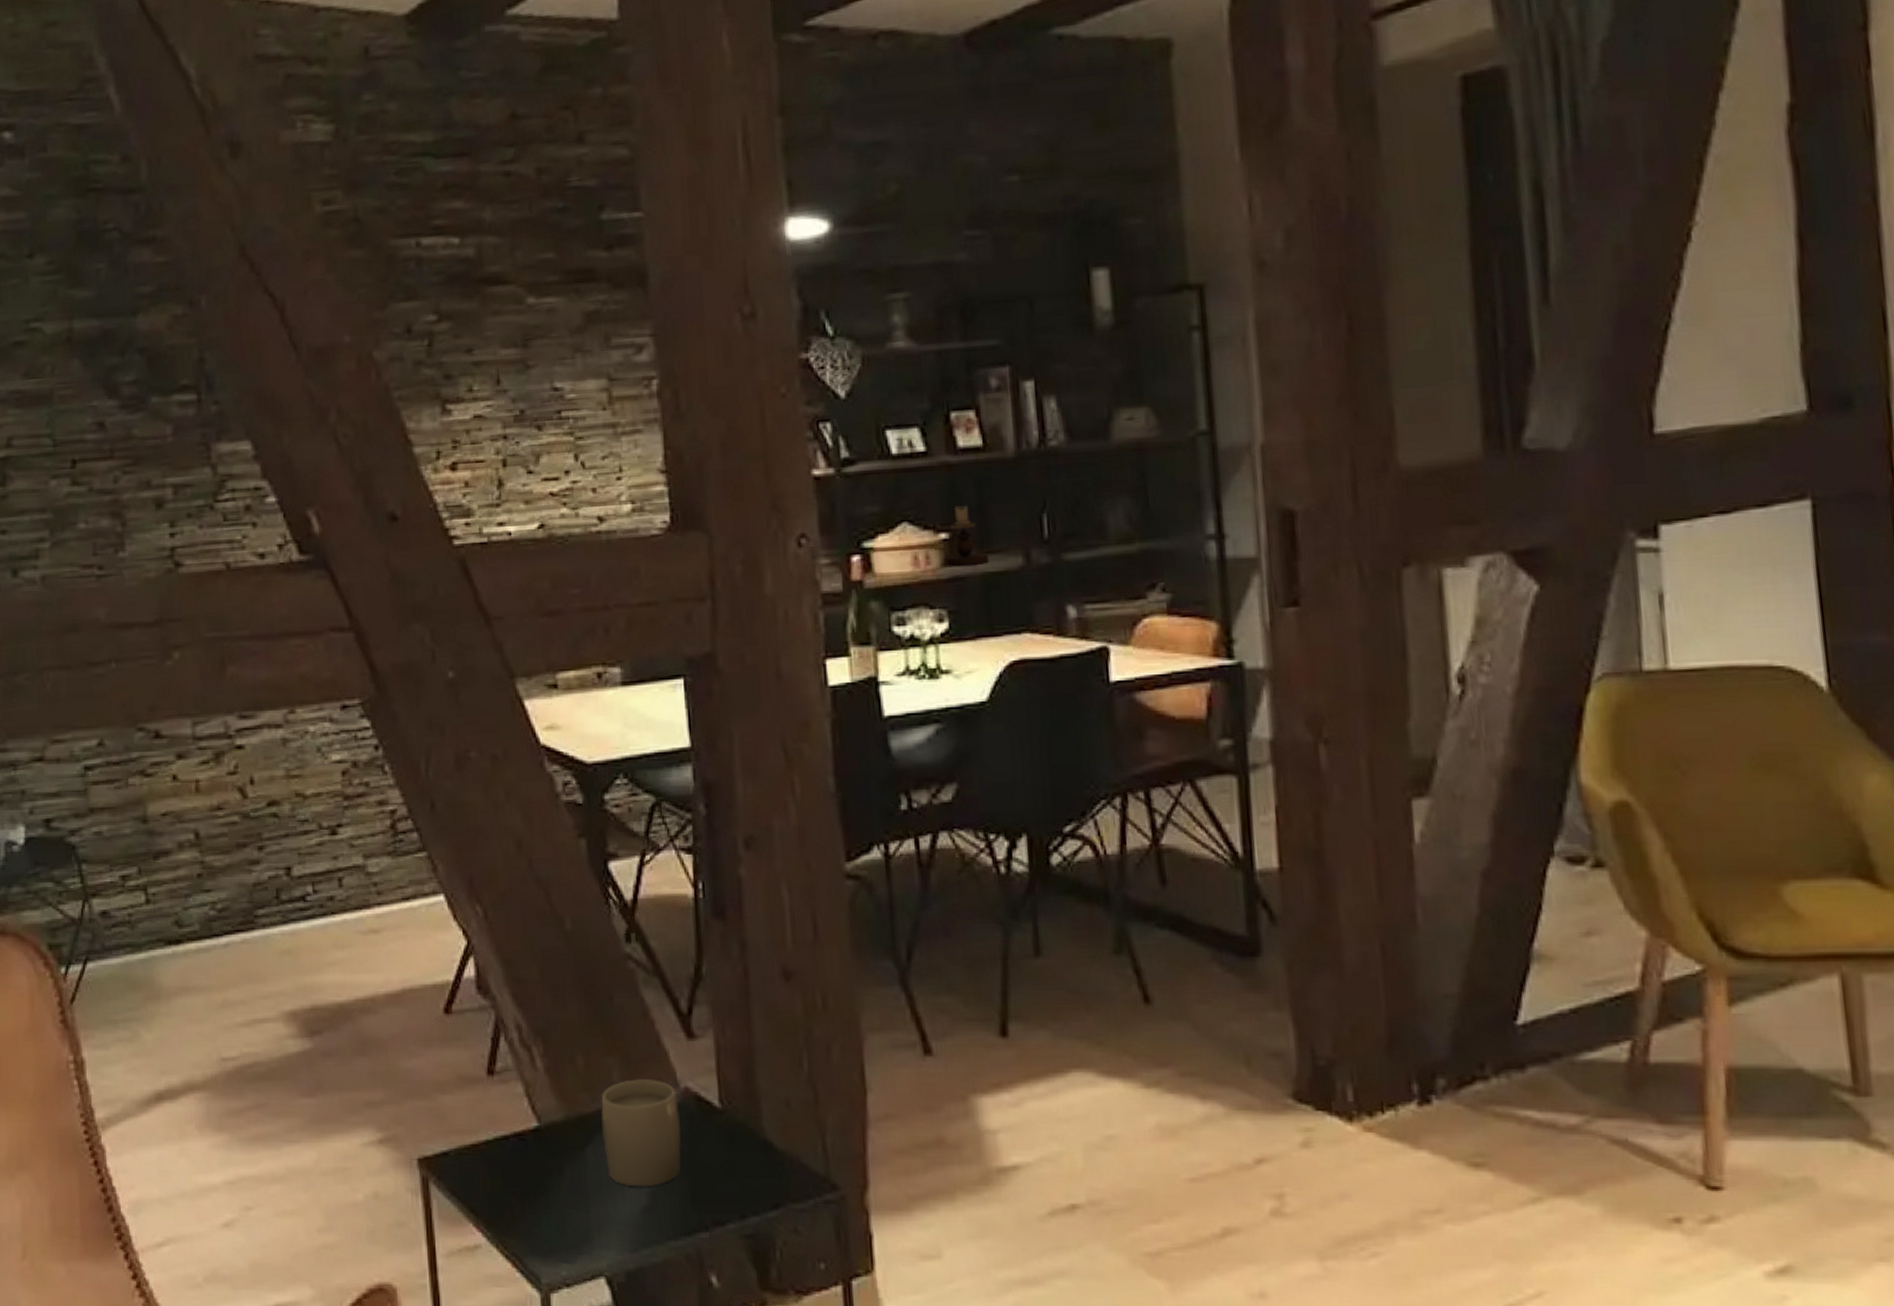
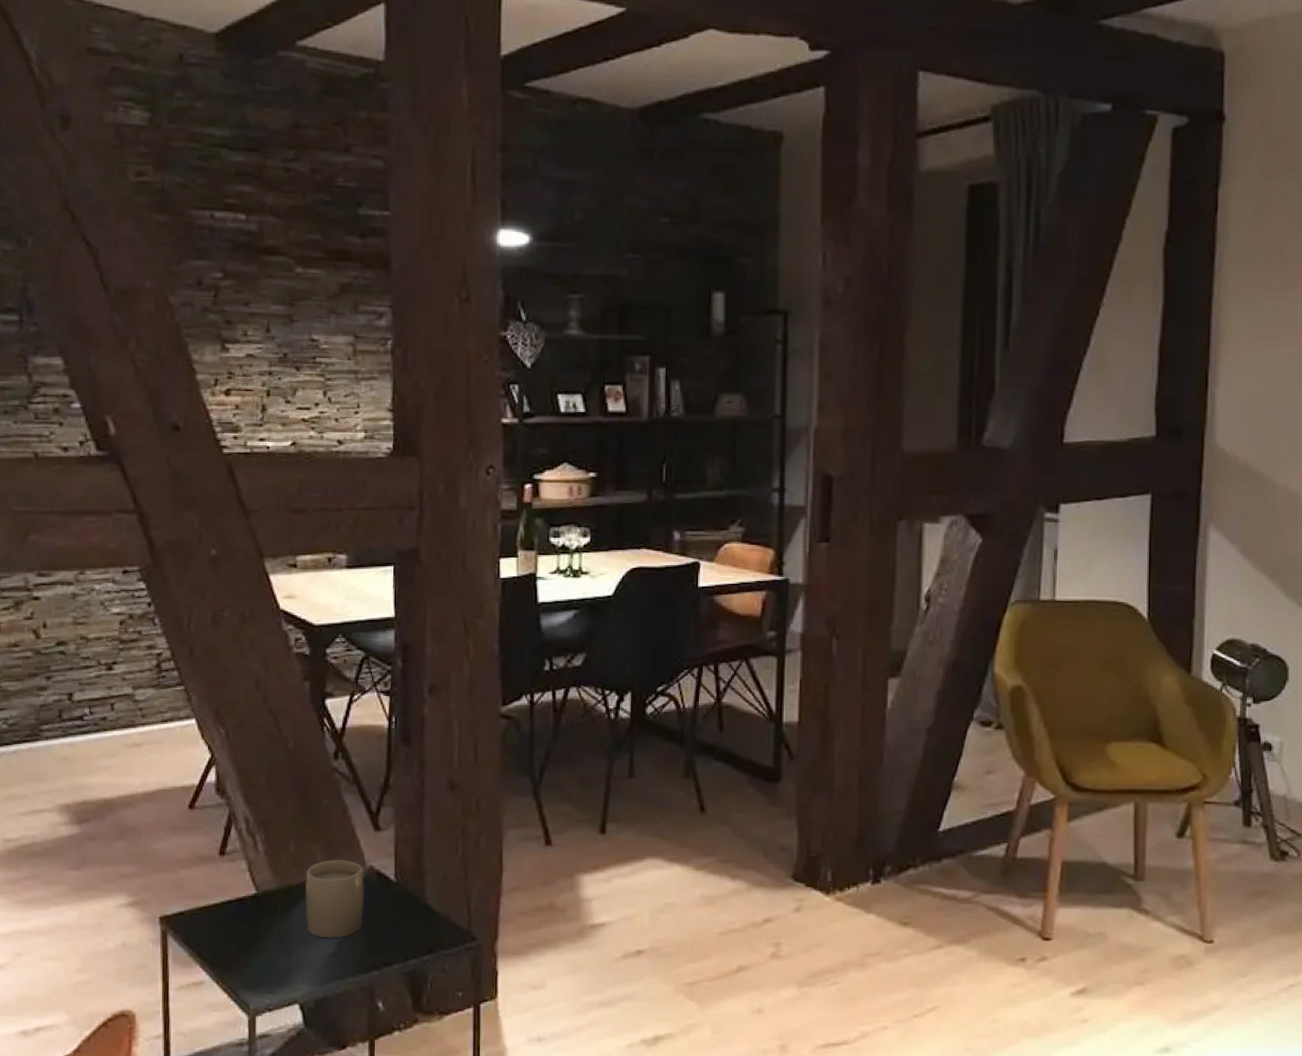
candlestick: present [943,505,990,566] -> none [590,453,623,497]

